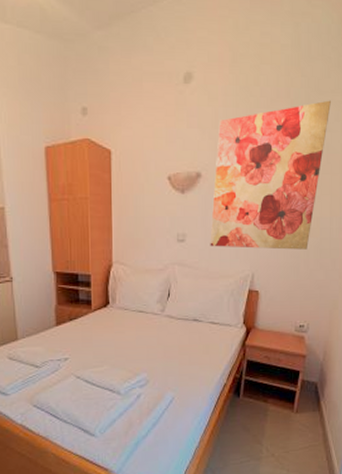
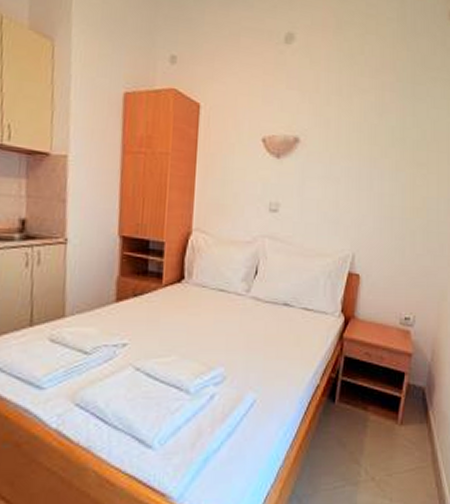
wall art: present [210,100,331,250] -> none [306,77,437,231]

